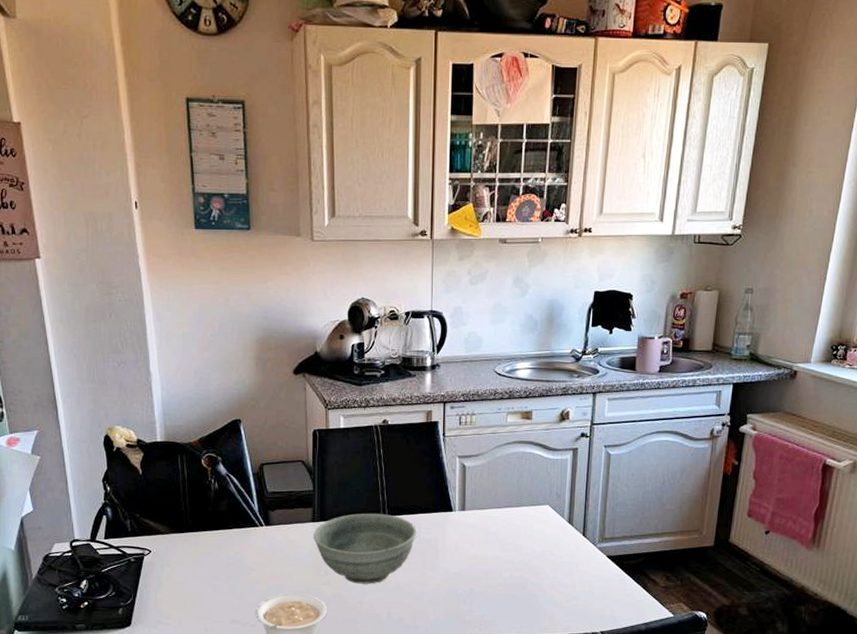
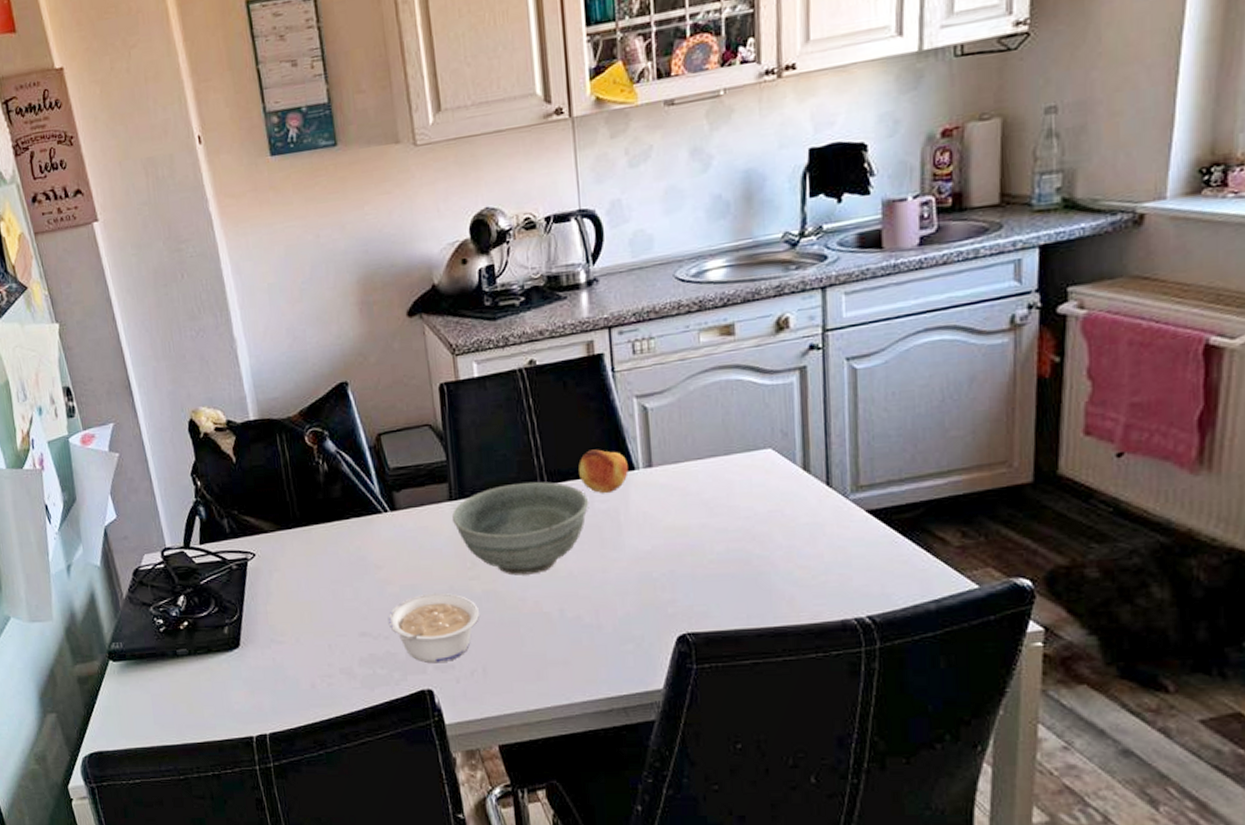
fruit: none [412,493,448,528] -> present [578,449,628,494]

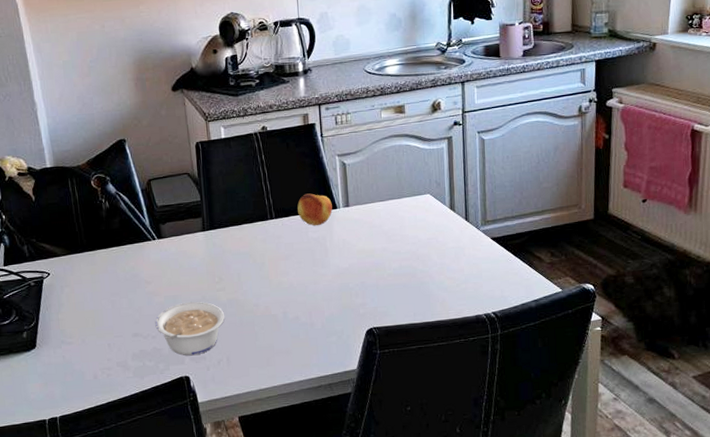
bowl: present [452,481,589,576] -> none [204,217,305,287]

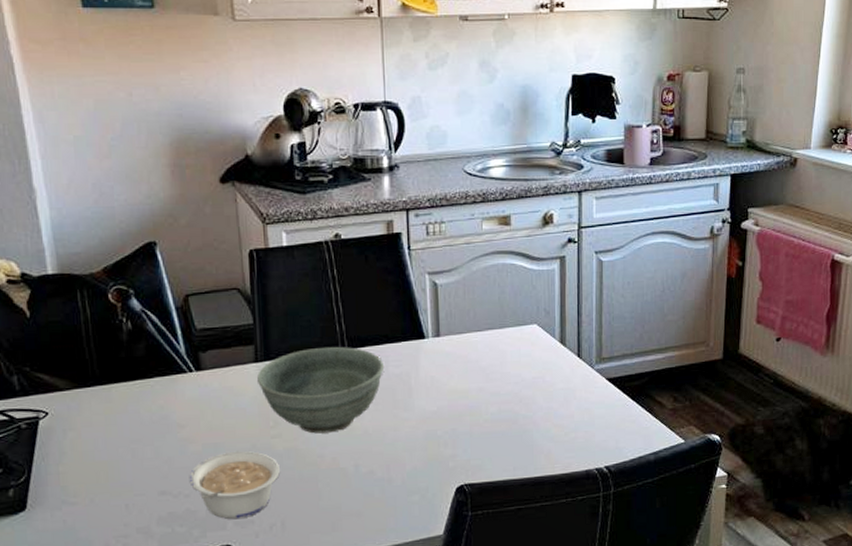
bowl: none [204,217,305,287] -> present [256,346,385,434]
fruit: present [297,193,333,226] -> none [376,319,419,360]

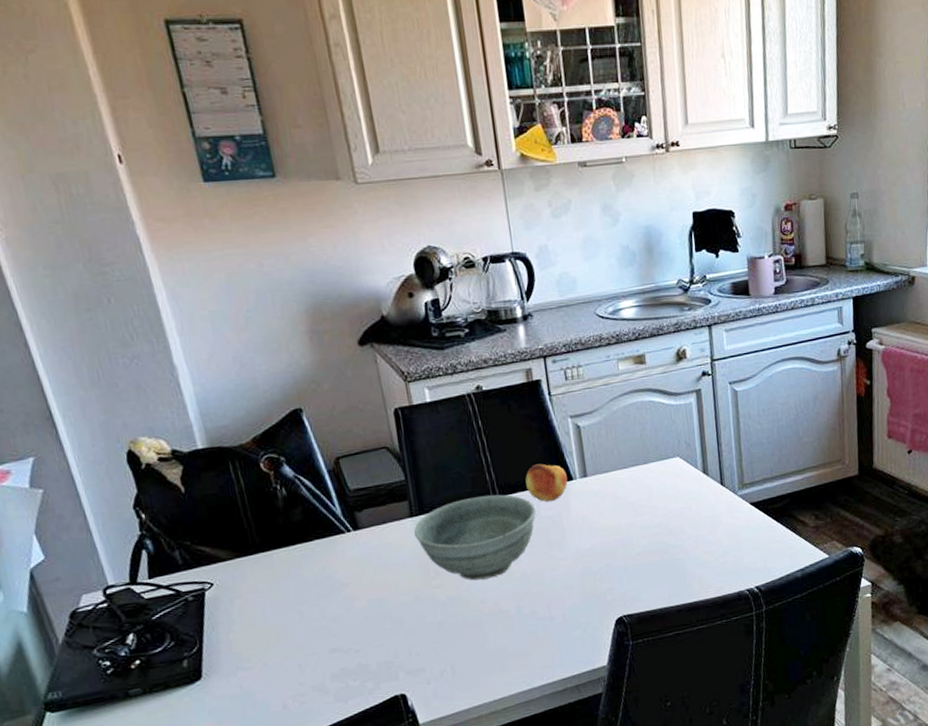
legume: present [189,451,280,520] -> none [357,602,445,670]
fruit: none [376,319,419,360] -> present [525,463,568,502]

